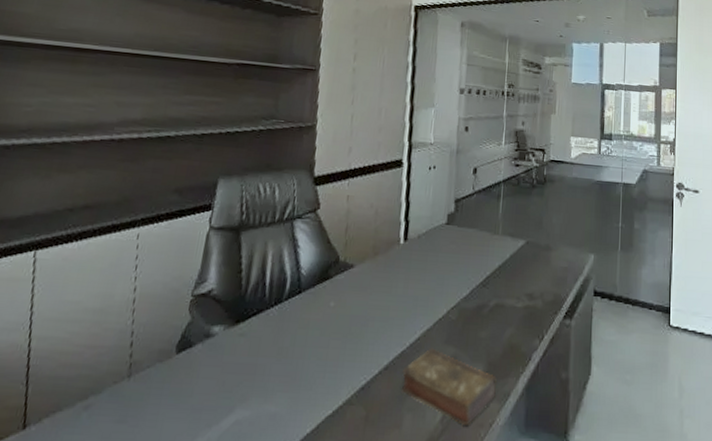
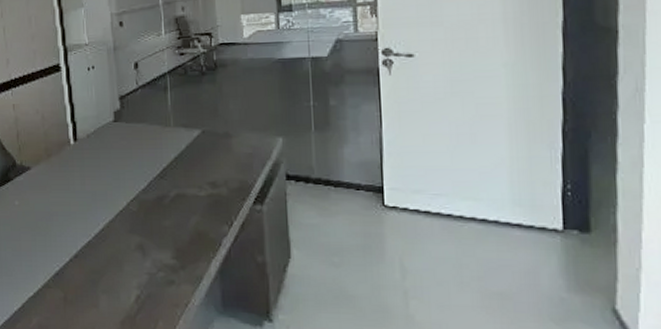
book: present [402,348,498,425] -> none [92,237,188,305]

